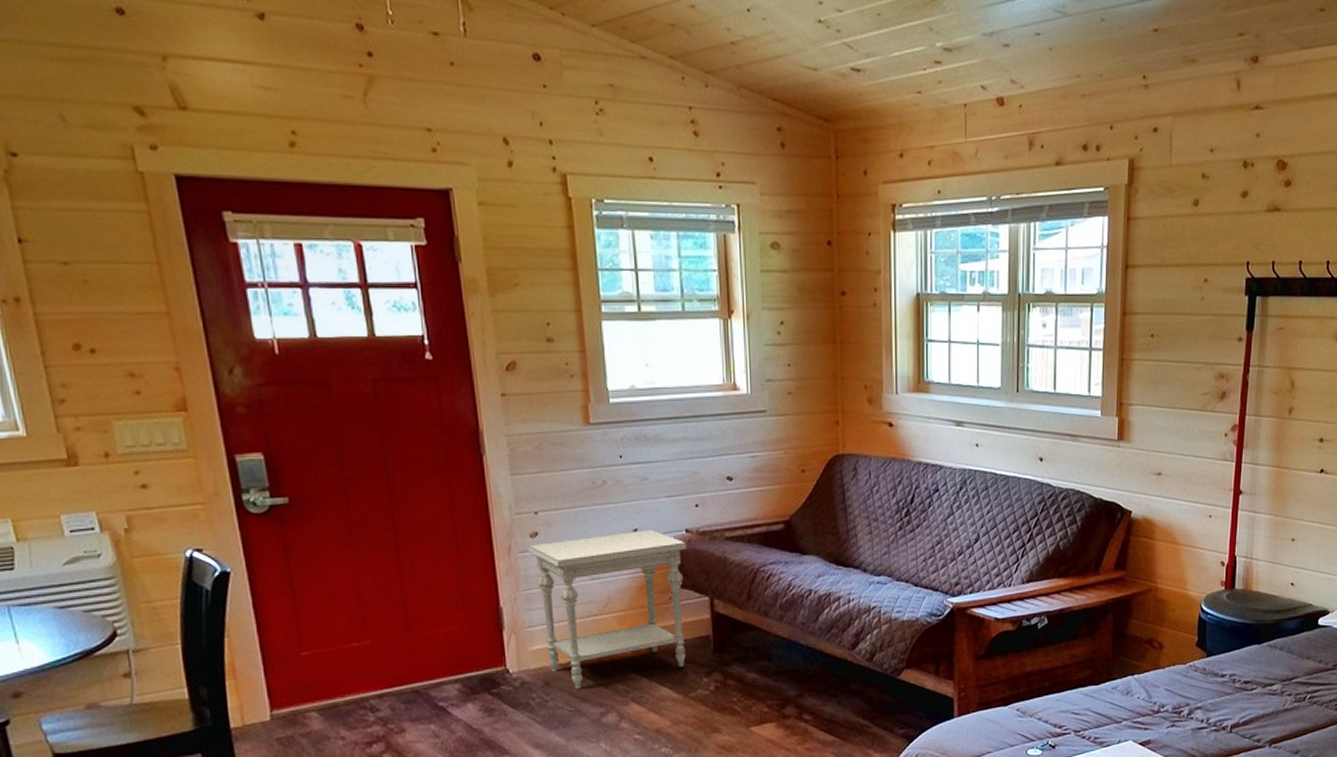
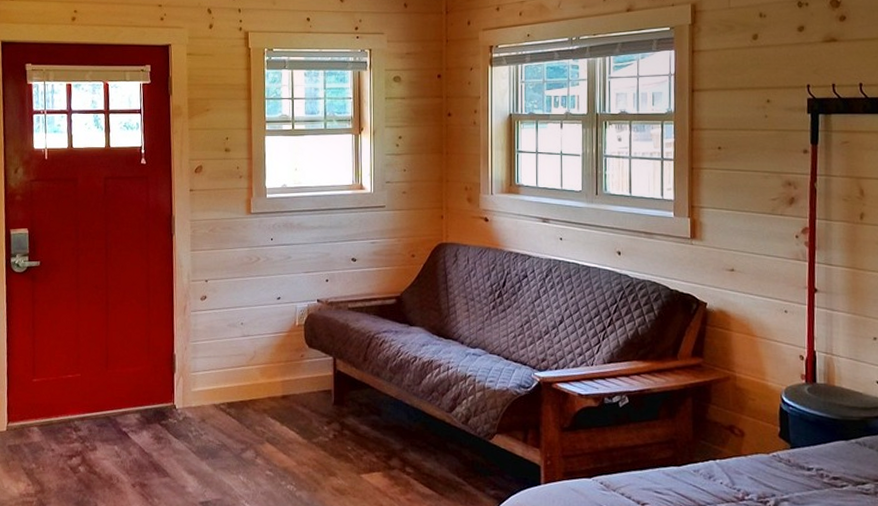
side table: present [527,530,687,690] -> none [198,298,318,427]

